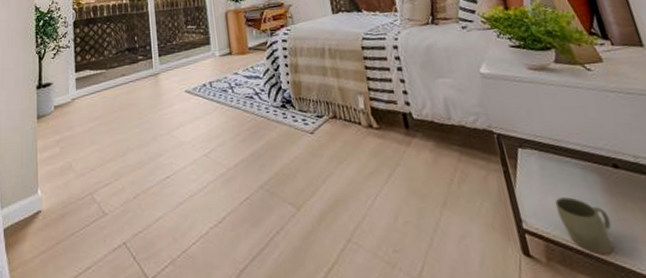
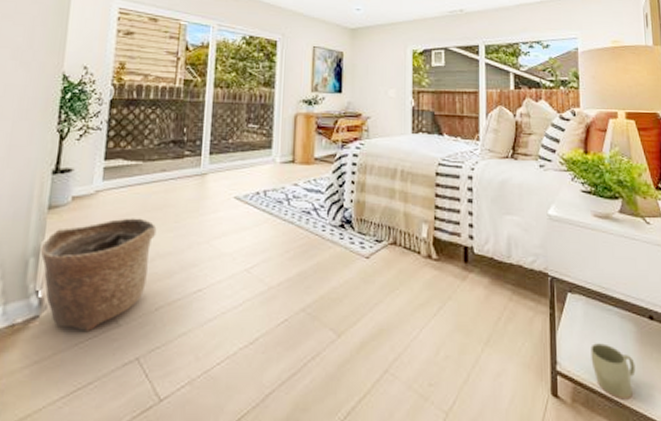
basket: none [35,118,125,223] -> present [40,218,157,333]

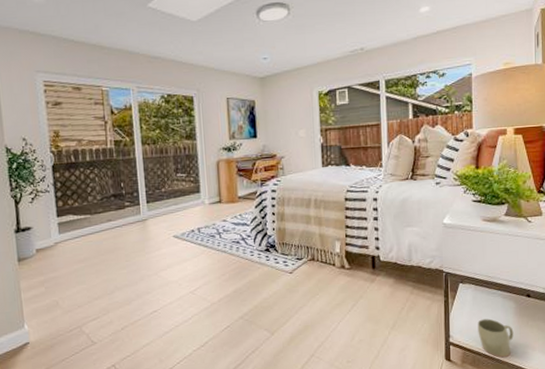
basket: present [40,218,157,333] -> none [19,261,112,351]

